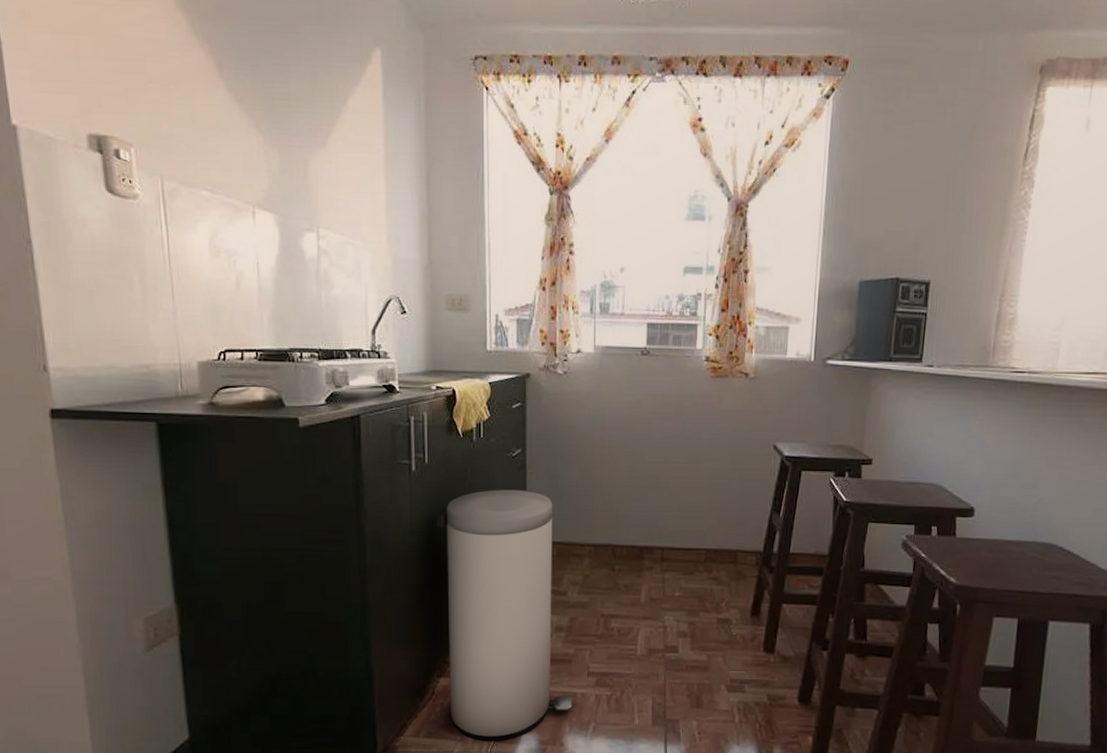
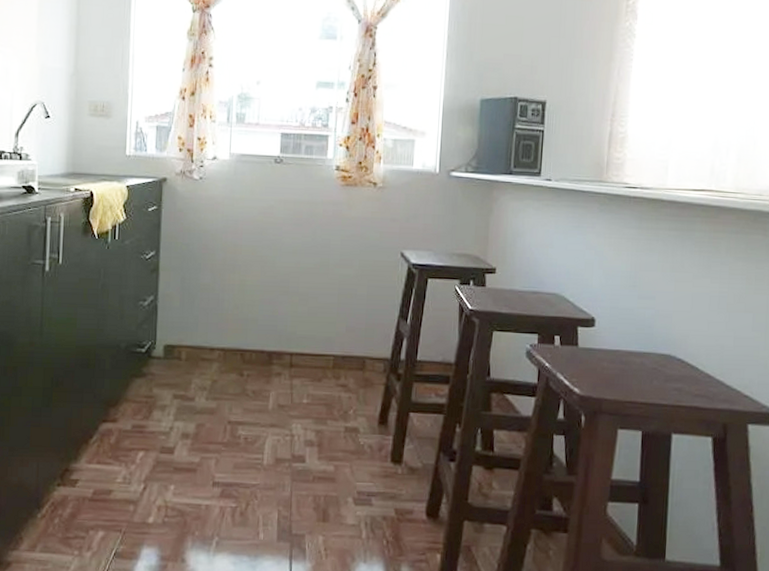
pedal bin: present [435,489,574,742] -> none [65,291,198,558]

